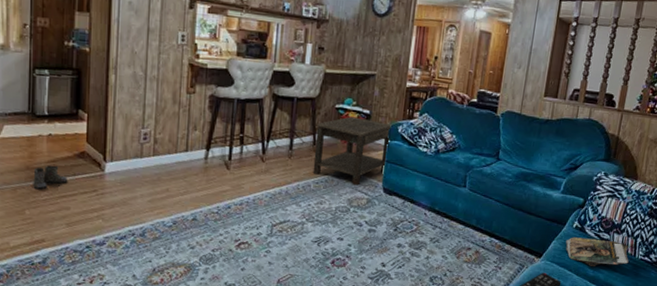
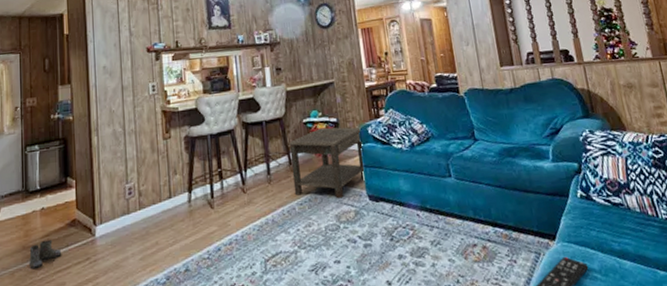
magazine: present [565,237,629,266] -> none [575,203,654,239]

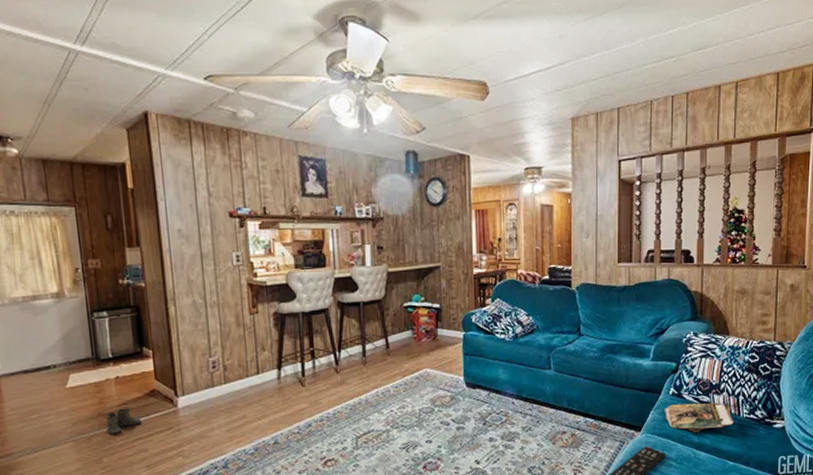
side table: present [289,127,366,199] -> none [387,313,466,384]
magazine: none [575,203,654,239] -> present [664,403,734,433]

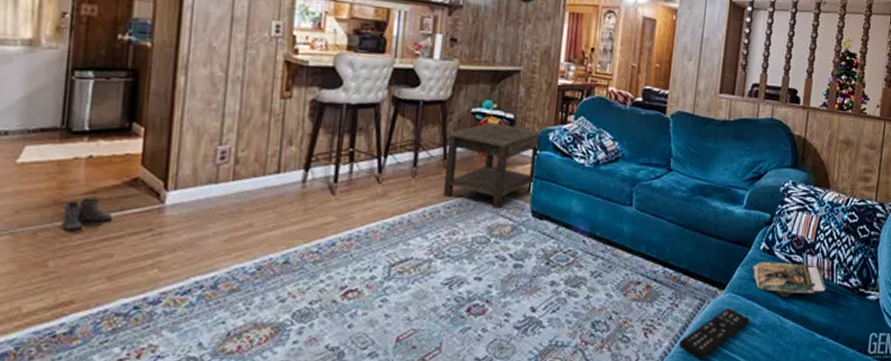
side table: none [387,313,466,384] -> present [443,122,542,209]

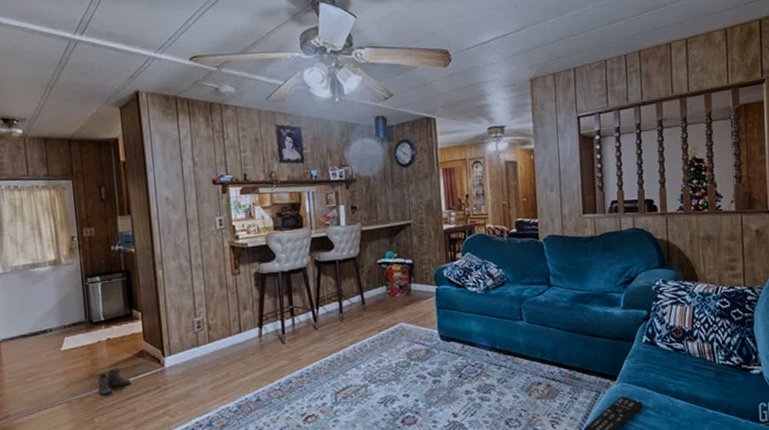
side table: present [443,122,542,209] -> none [362,268,438,338]
magazine: present [752,261,826,297] -> none [638,349,710,381]

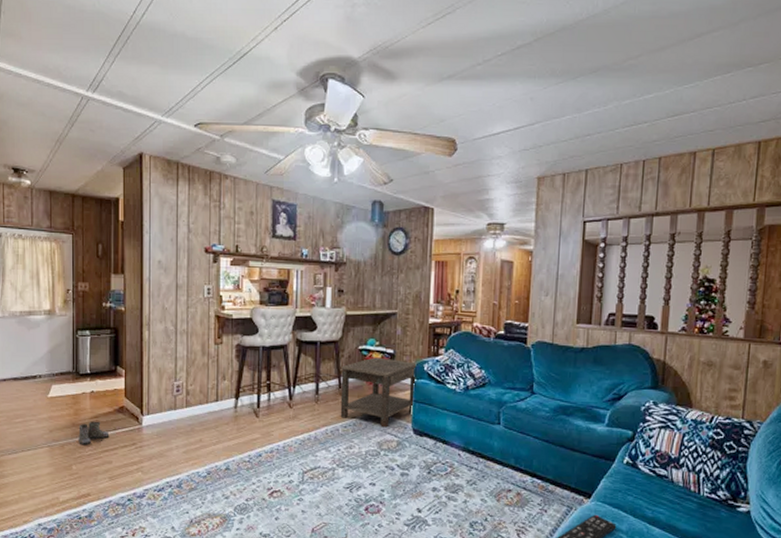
side table: none [362,268,438,338] -> present [340,357,418,428]

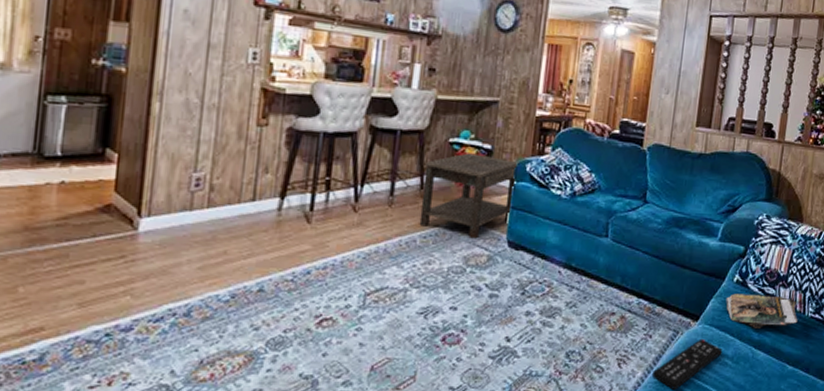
boots: present [78,421,110,446] -> none [32,223,85,258]
magazine: none [617,474,693,506] -> present [726,293,798,328]

